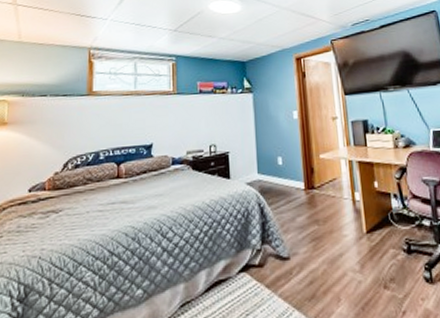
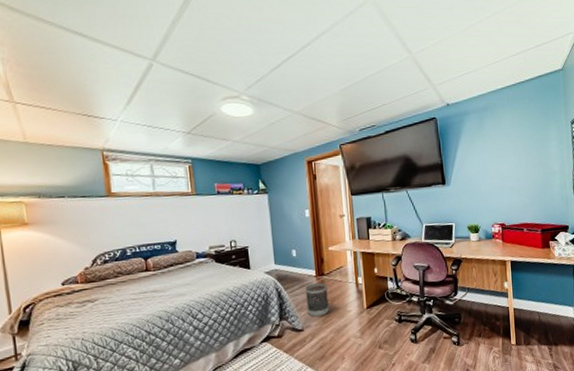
wastebasket: none [292,198,321,242] -> present [305,282,329,317]

